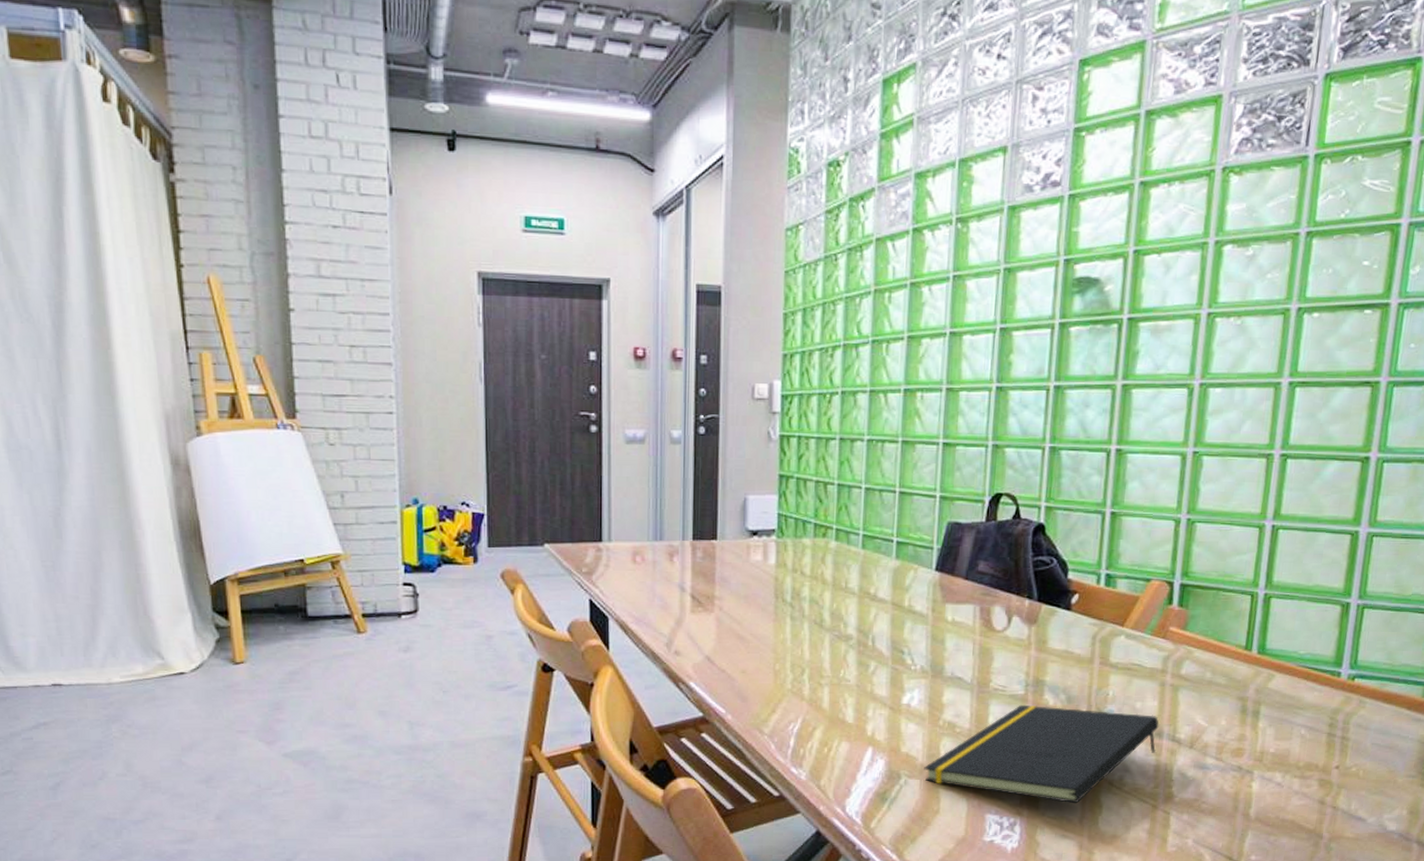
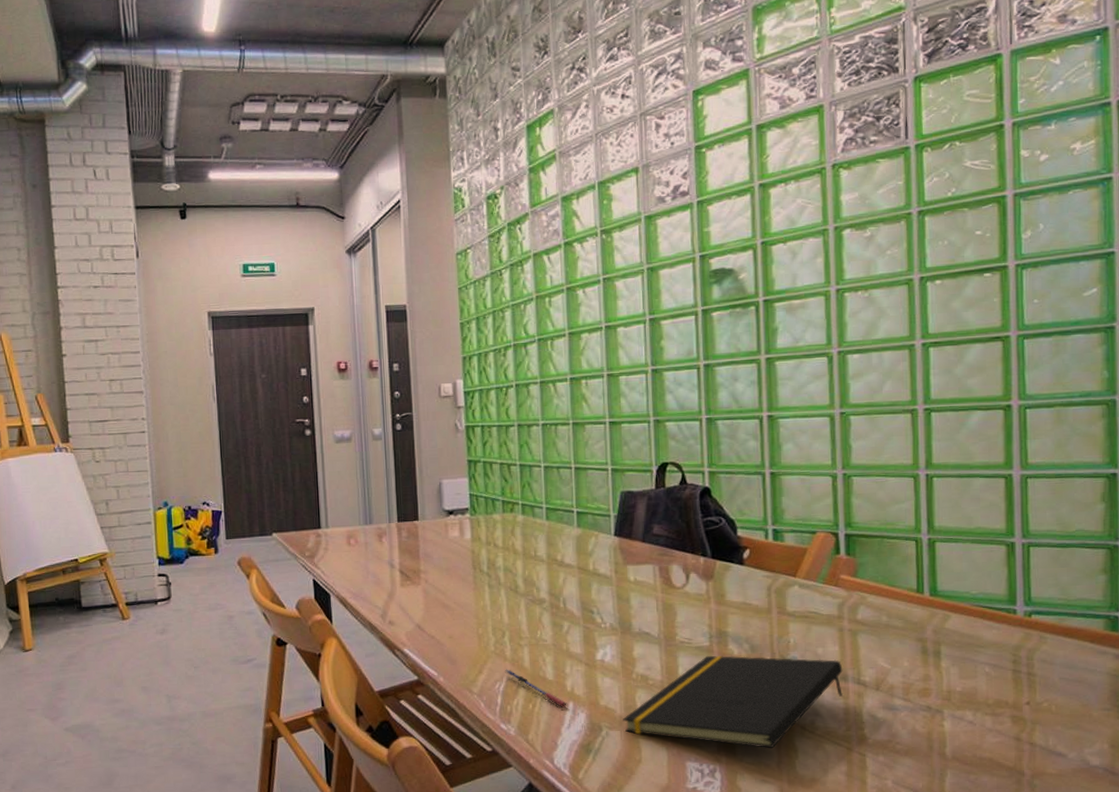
pen: none [801,709,867,754] -> present [505,669,568,708]

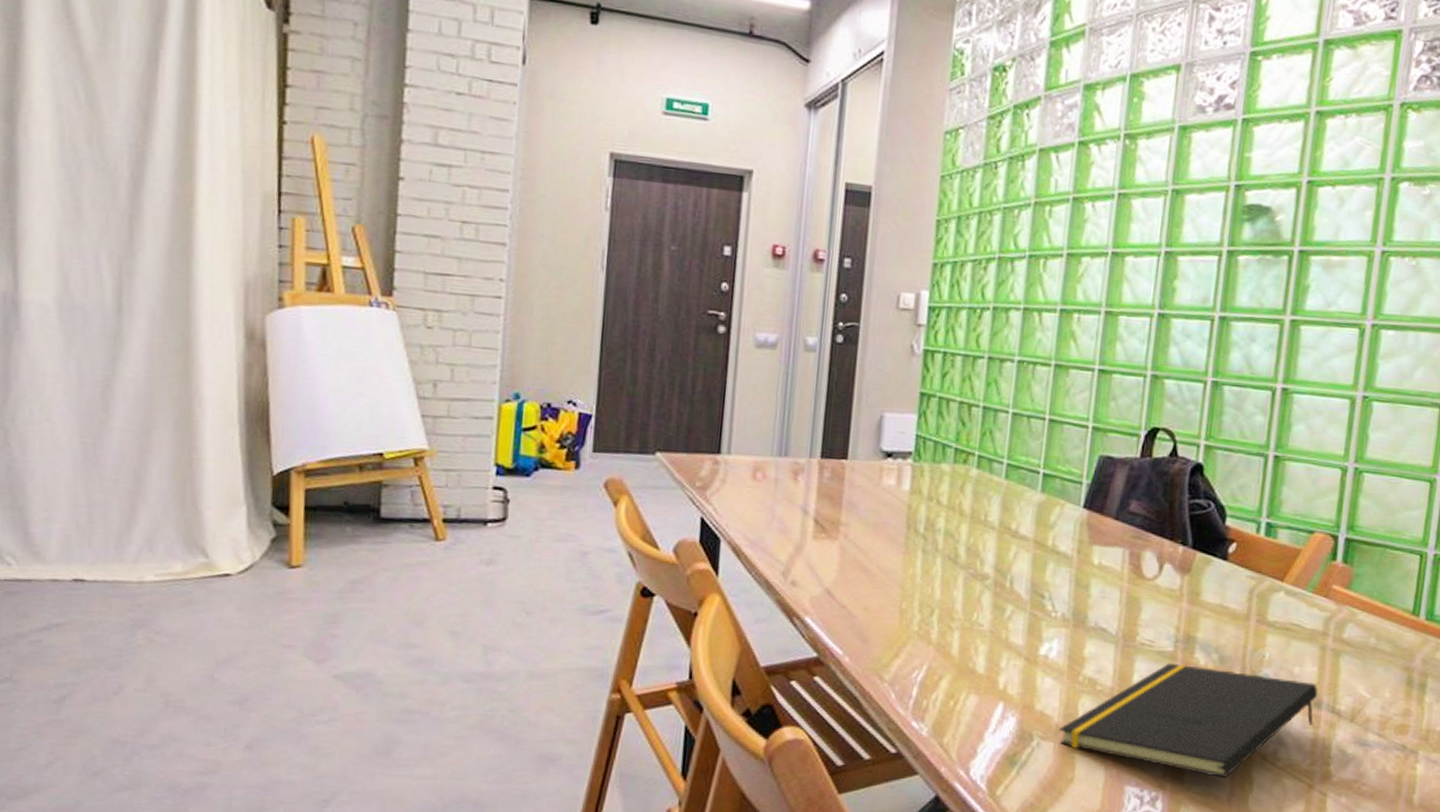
pen: present [505,669,568,708] -> none [927,655,997,709]

